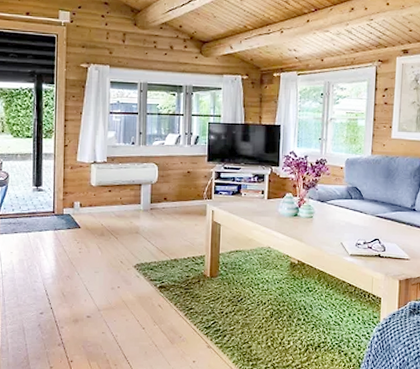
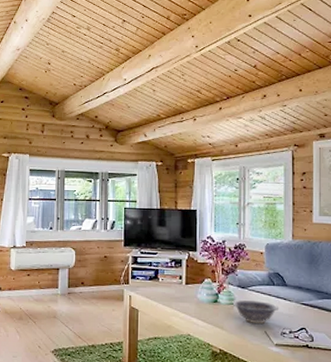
decorative bowl: none [311,213,355,236] -> present [232,299,278,325]

